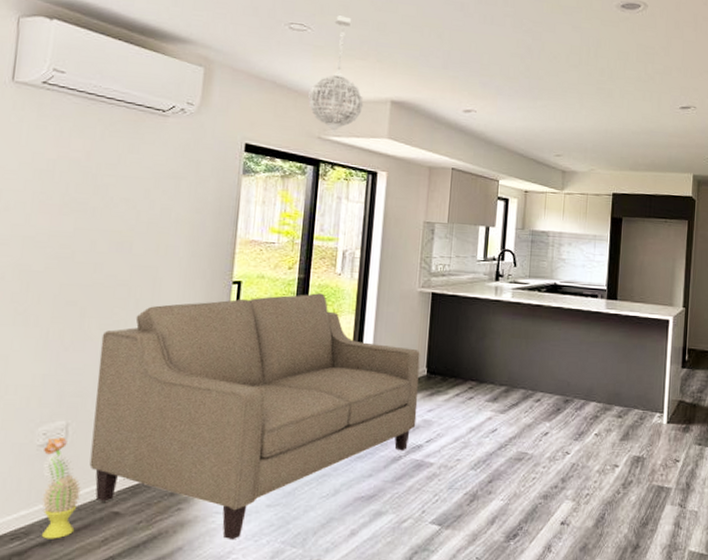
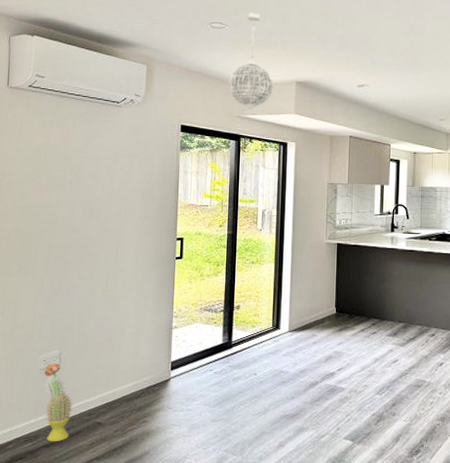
sofa: present [89,293,420,540] -> none [78,246,330,448]

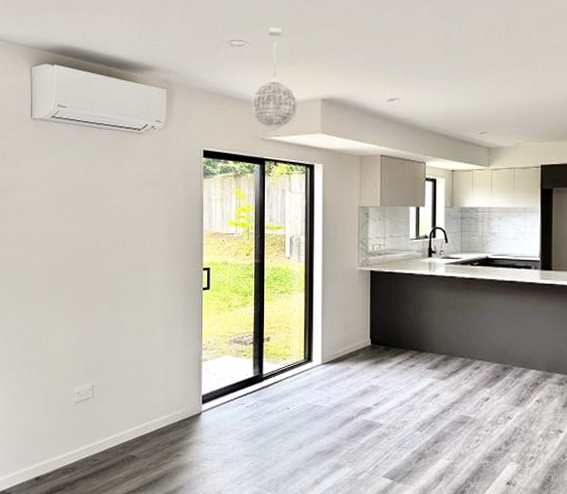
decorative plant: present [44,363,73,442] -> none [78,396,108,474]

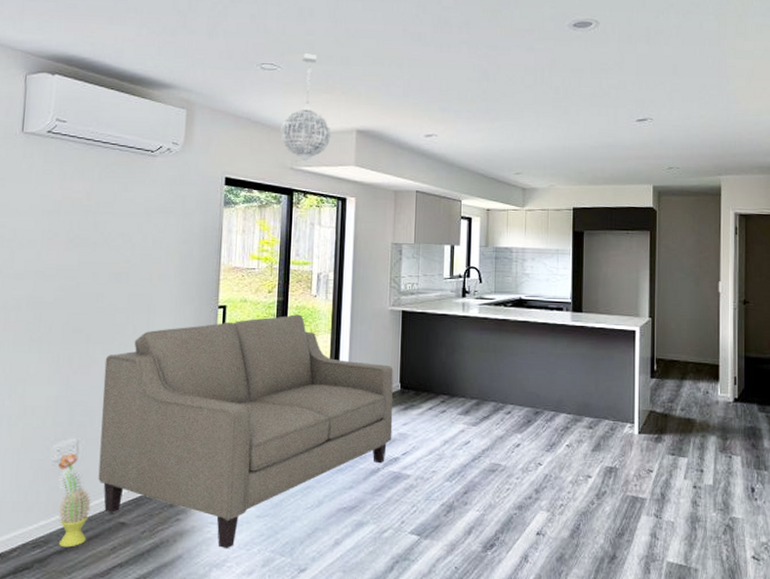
decorative plant: none [78,396,108,474] -> present [57,454,92,548]
sofa: none [110,275,365,483] -> present [98,314,394,549]

